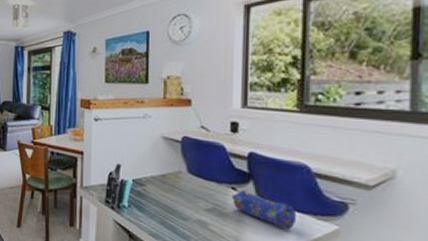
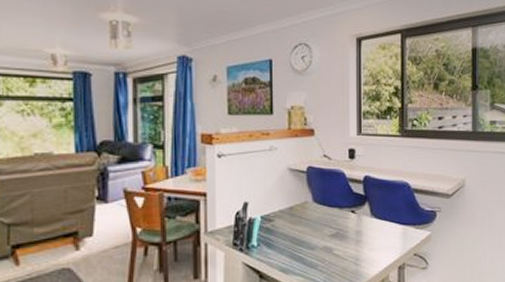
pencil case: present [231,190,297,229] -> none [351,212,402,241]

